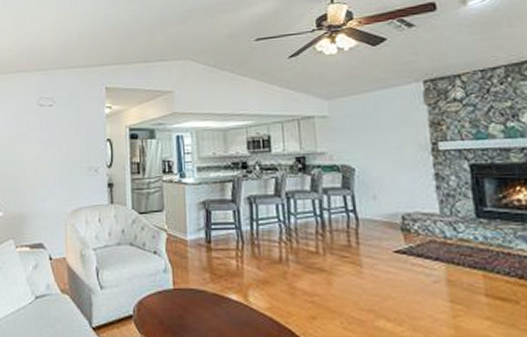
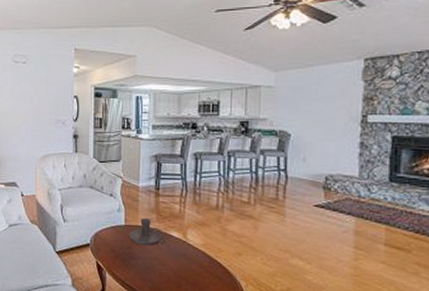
candle holder: none [178,279,224,313] -> present [128,218,166,246]

